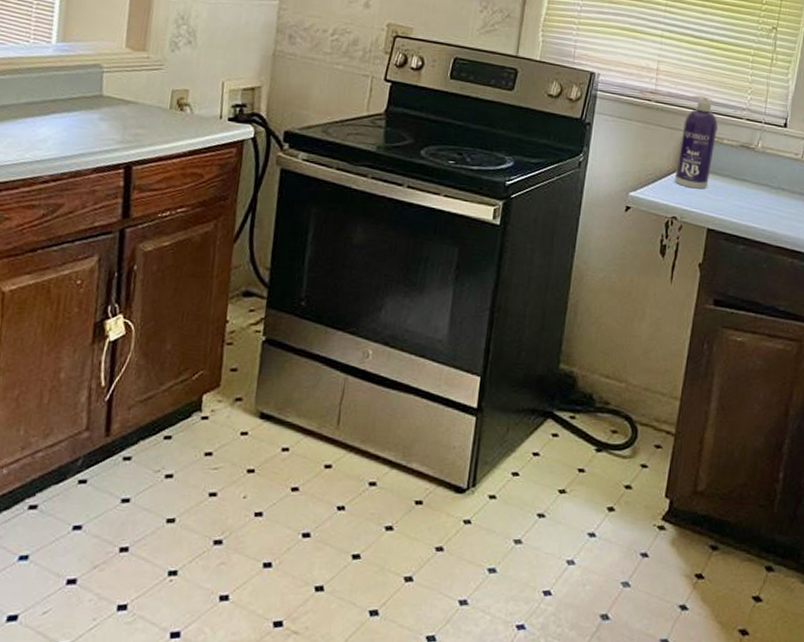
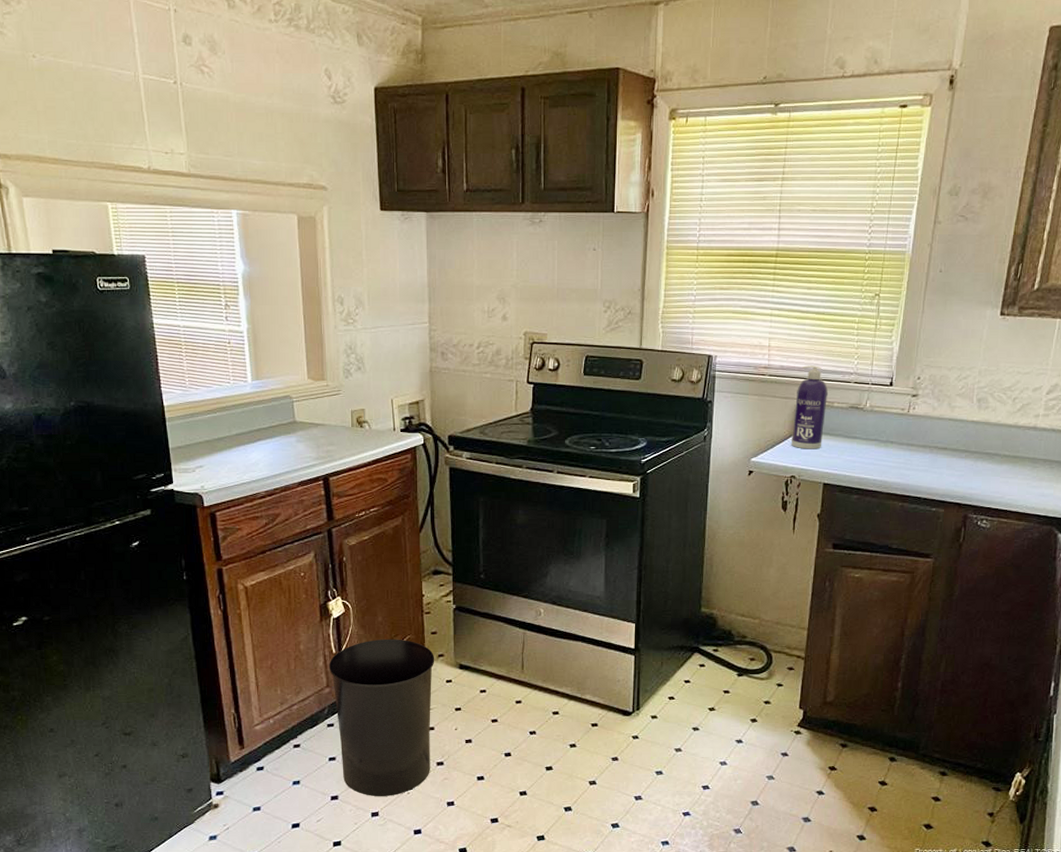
waste bin: none [87,372,231,583] -> present [329,639,435,796]

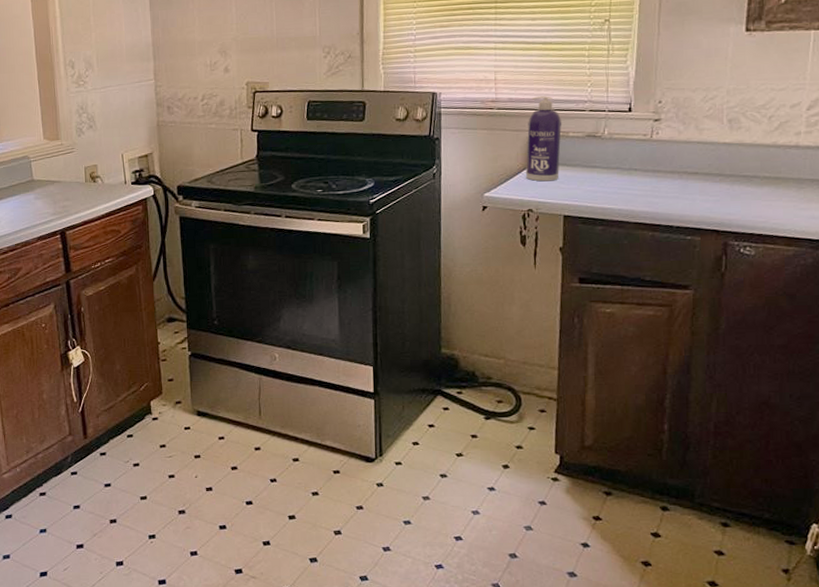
waste bin: present [329,639,435,796] -> none [71,386,173,545]

